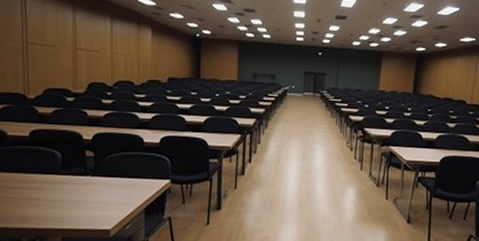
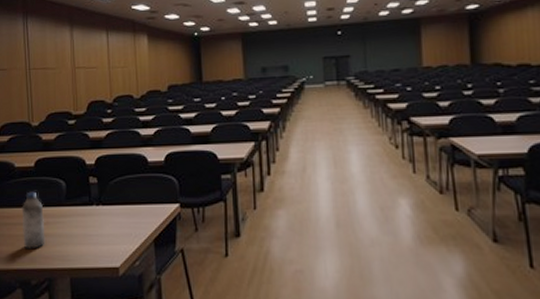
water bottle: none [13,159,39,211] -> present [22,191,45,250]

